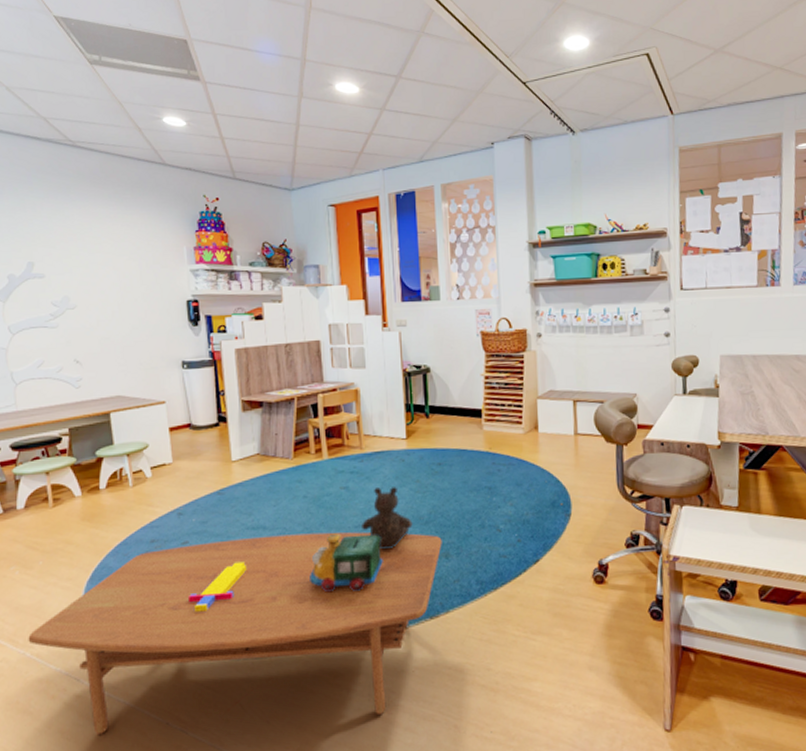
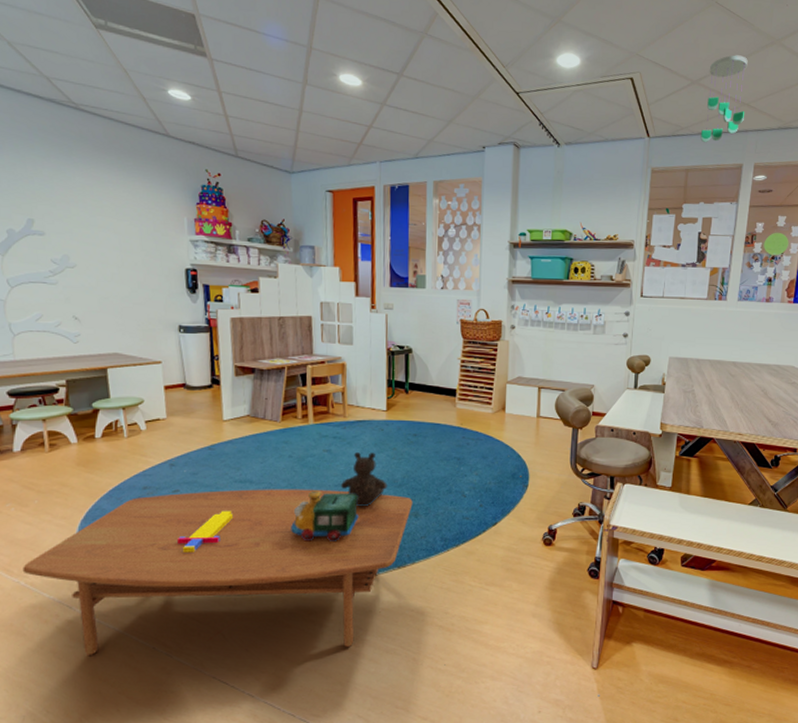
ceiling mobile: none [730,16,779,114] -> present [700,55,748,143]

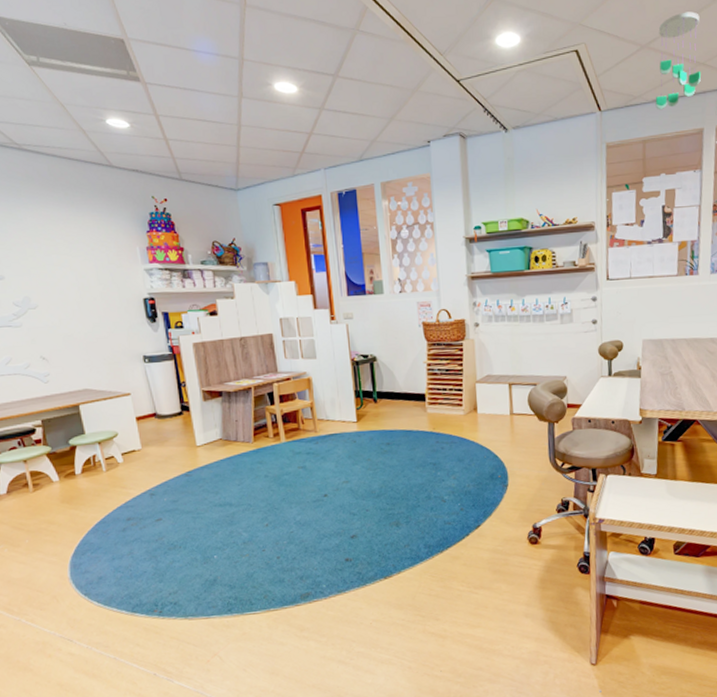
coffee table: present [22,489,413,655] -> none [22,505,393,686]
toy sword: present [176,510,234,553] -> none [165,534,218,580]
toy train: present [291,490,359,542] -> none [274,507,340,560]
stuffed bear: present [341,452,387,506] -> none [319,465,366,520]

